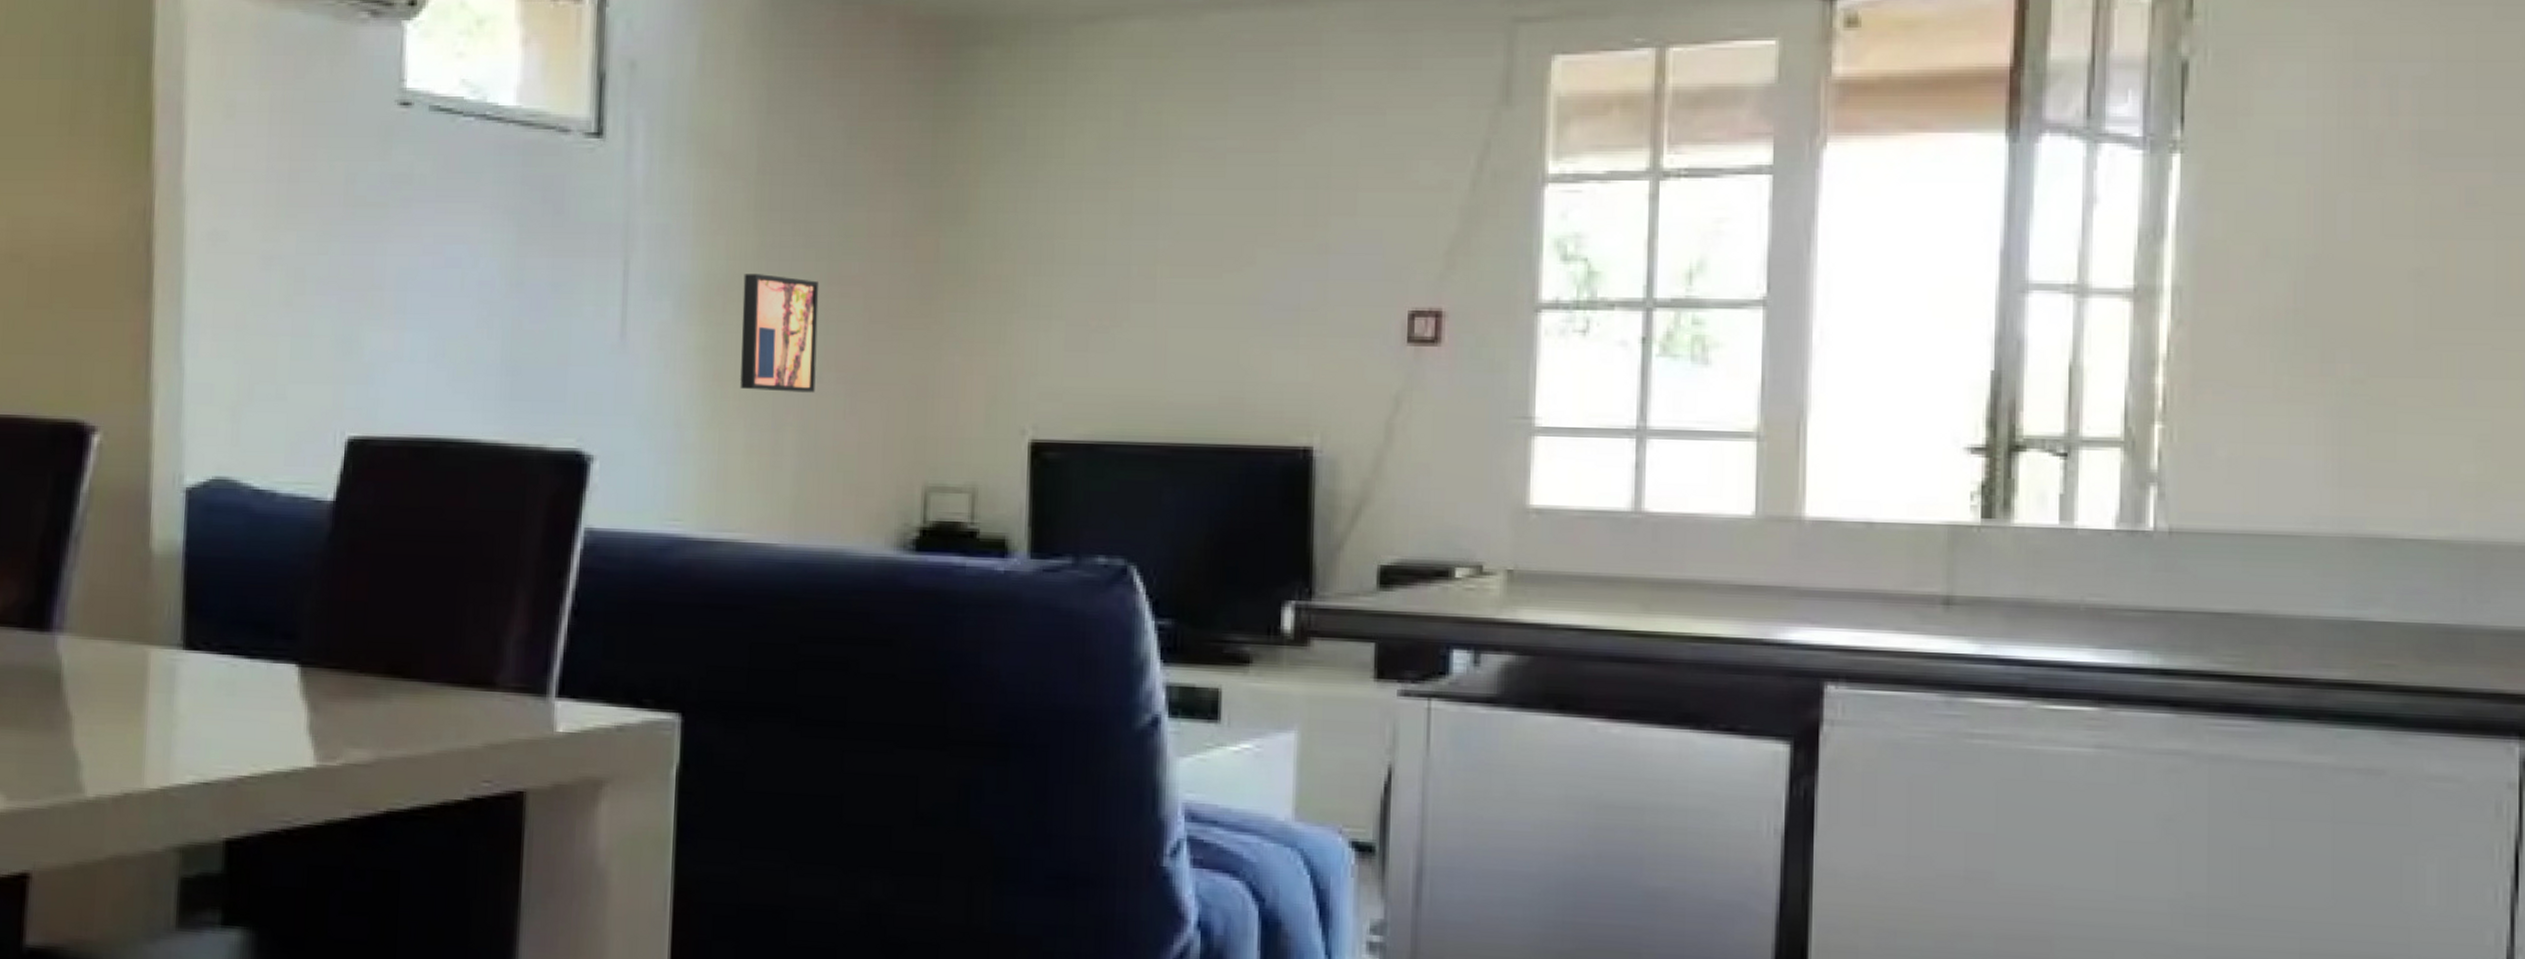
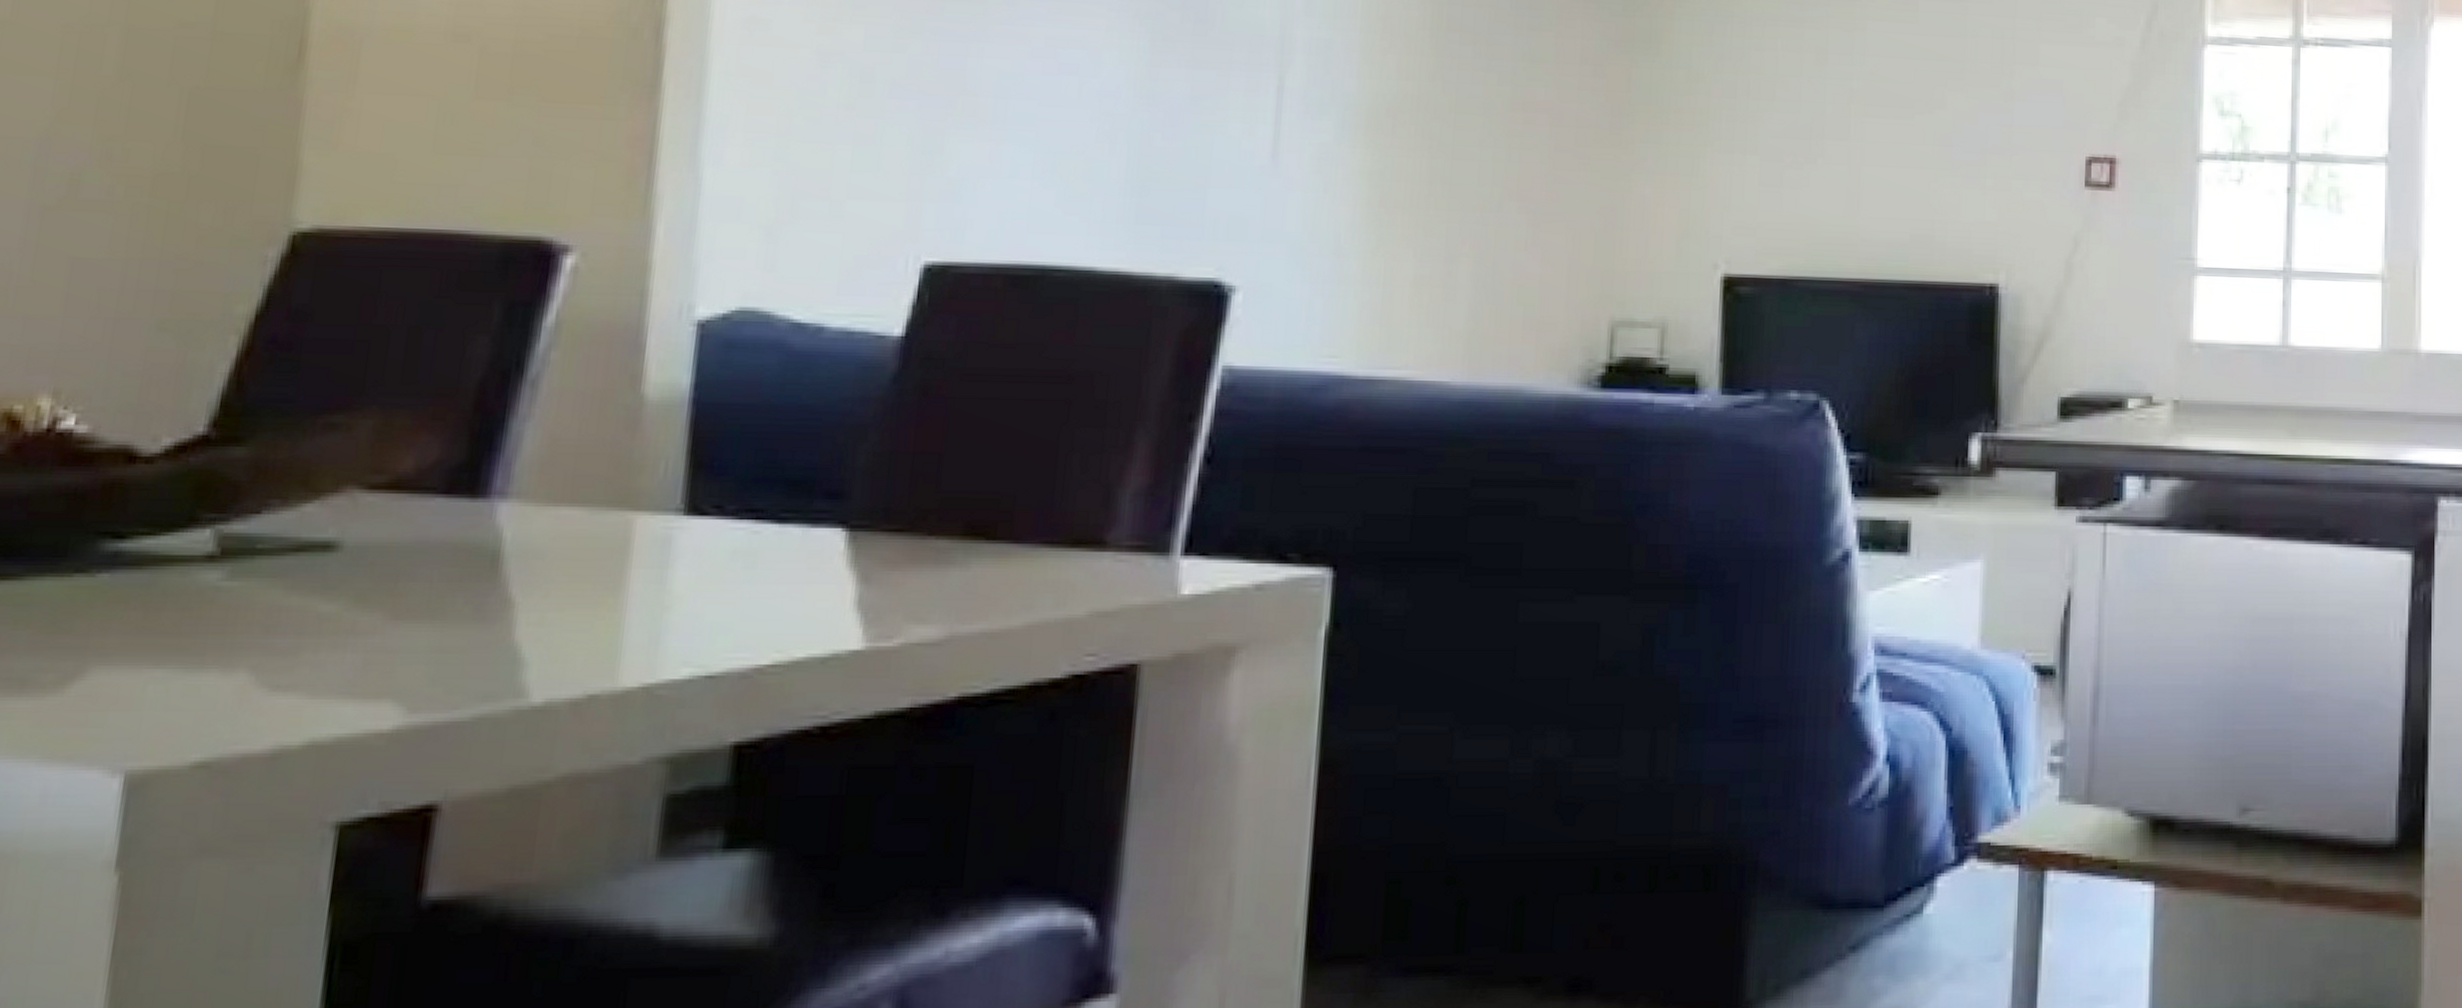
wall art: present [740,274,819,393] -> none [1410,95,1501,223]

